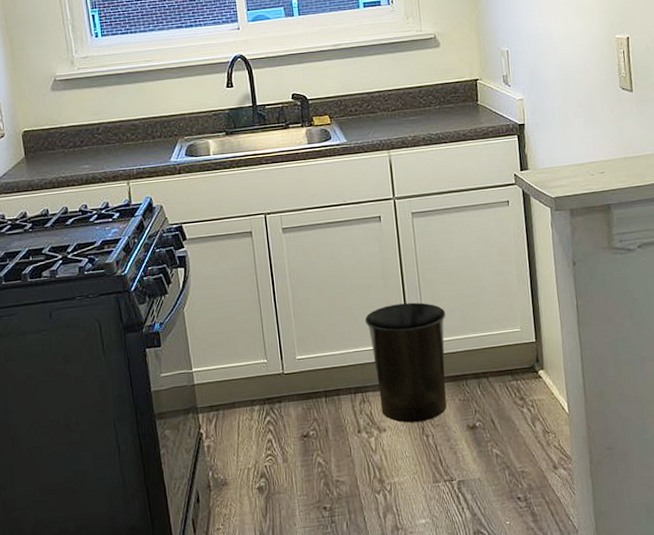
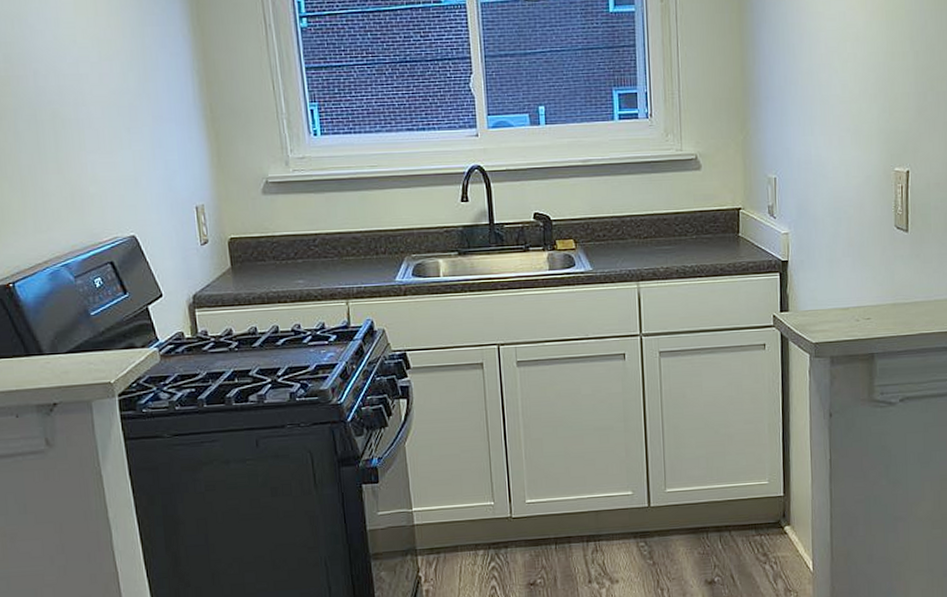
waste bin: present [364,302,447,423] -> none [602,448,690,575]

